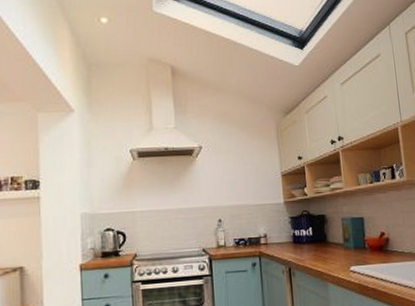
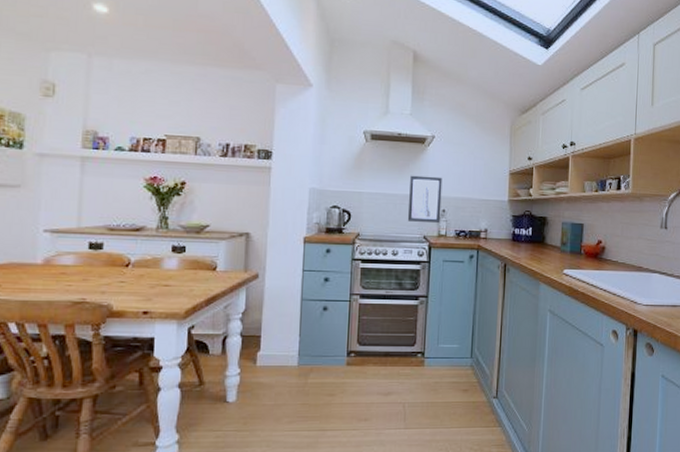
wall art: none [182,186,218,236] -> present [407,175,443,223]

